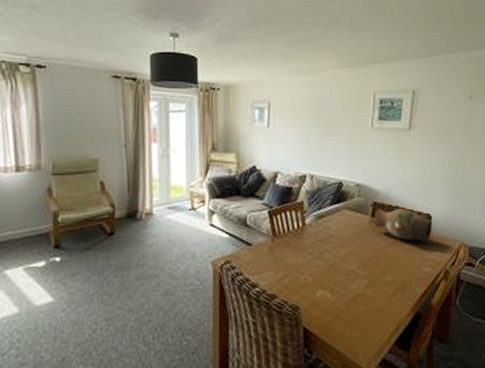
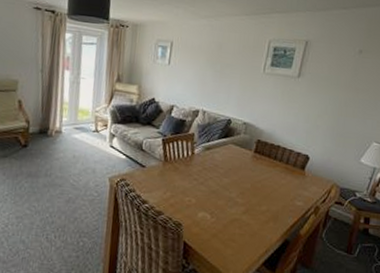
vase: present [375,208,433,241] -> none [256,146,310,179]

